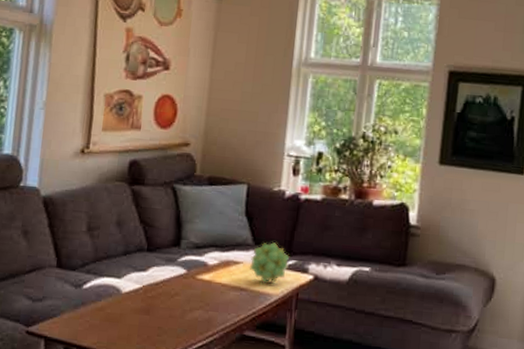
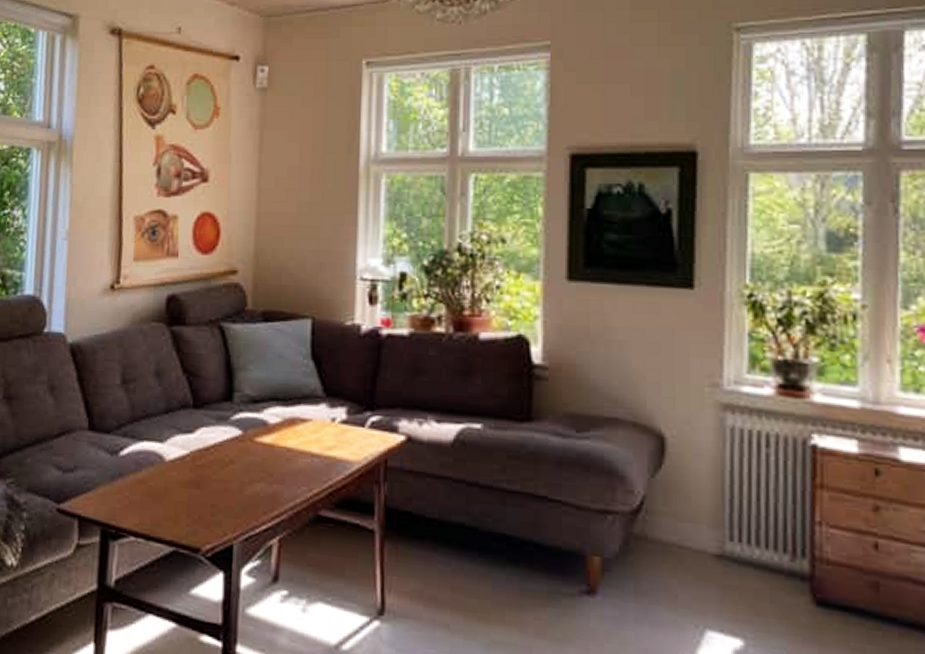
decorative ball: present [249,242,290,283] -> none [320,393,373,447]

